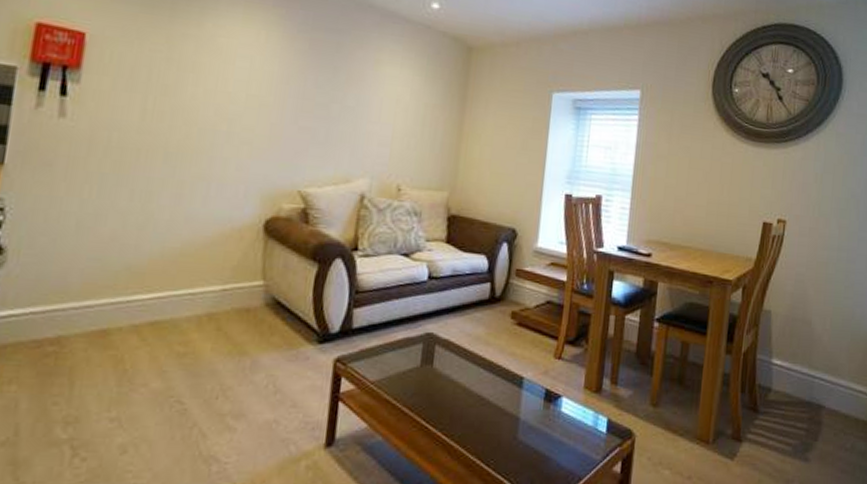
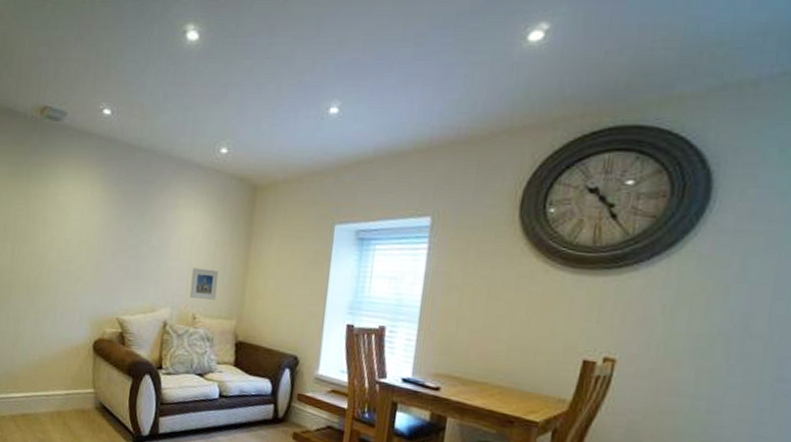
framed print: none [393,132,429,169] -> present [189,267,219,300]

